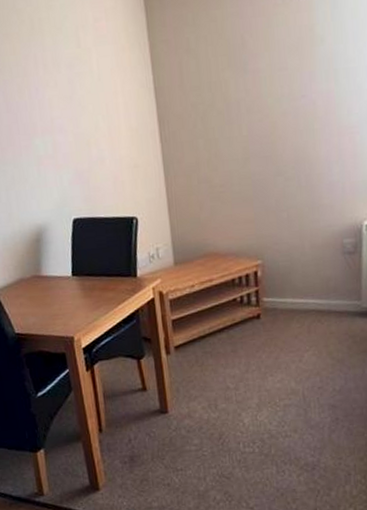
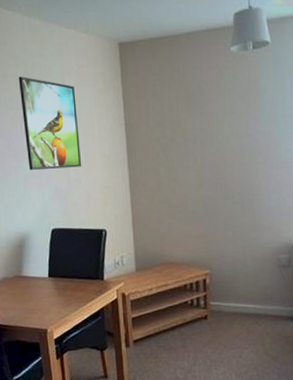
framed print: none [23,35,105,149] -> present [18,76,82,170]

